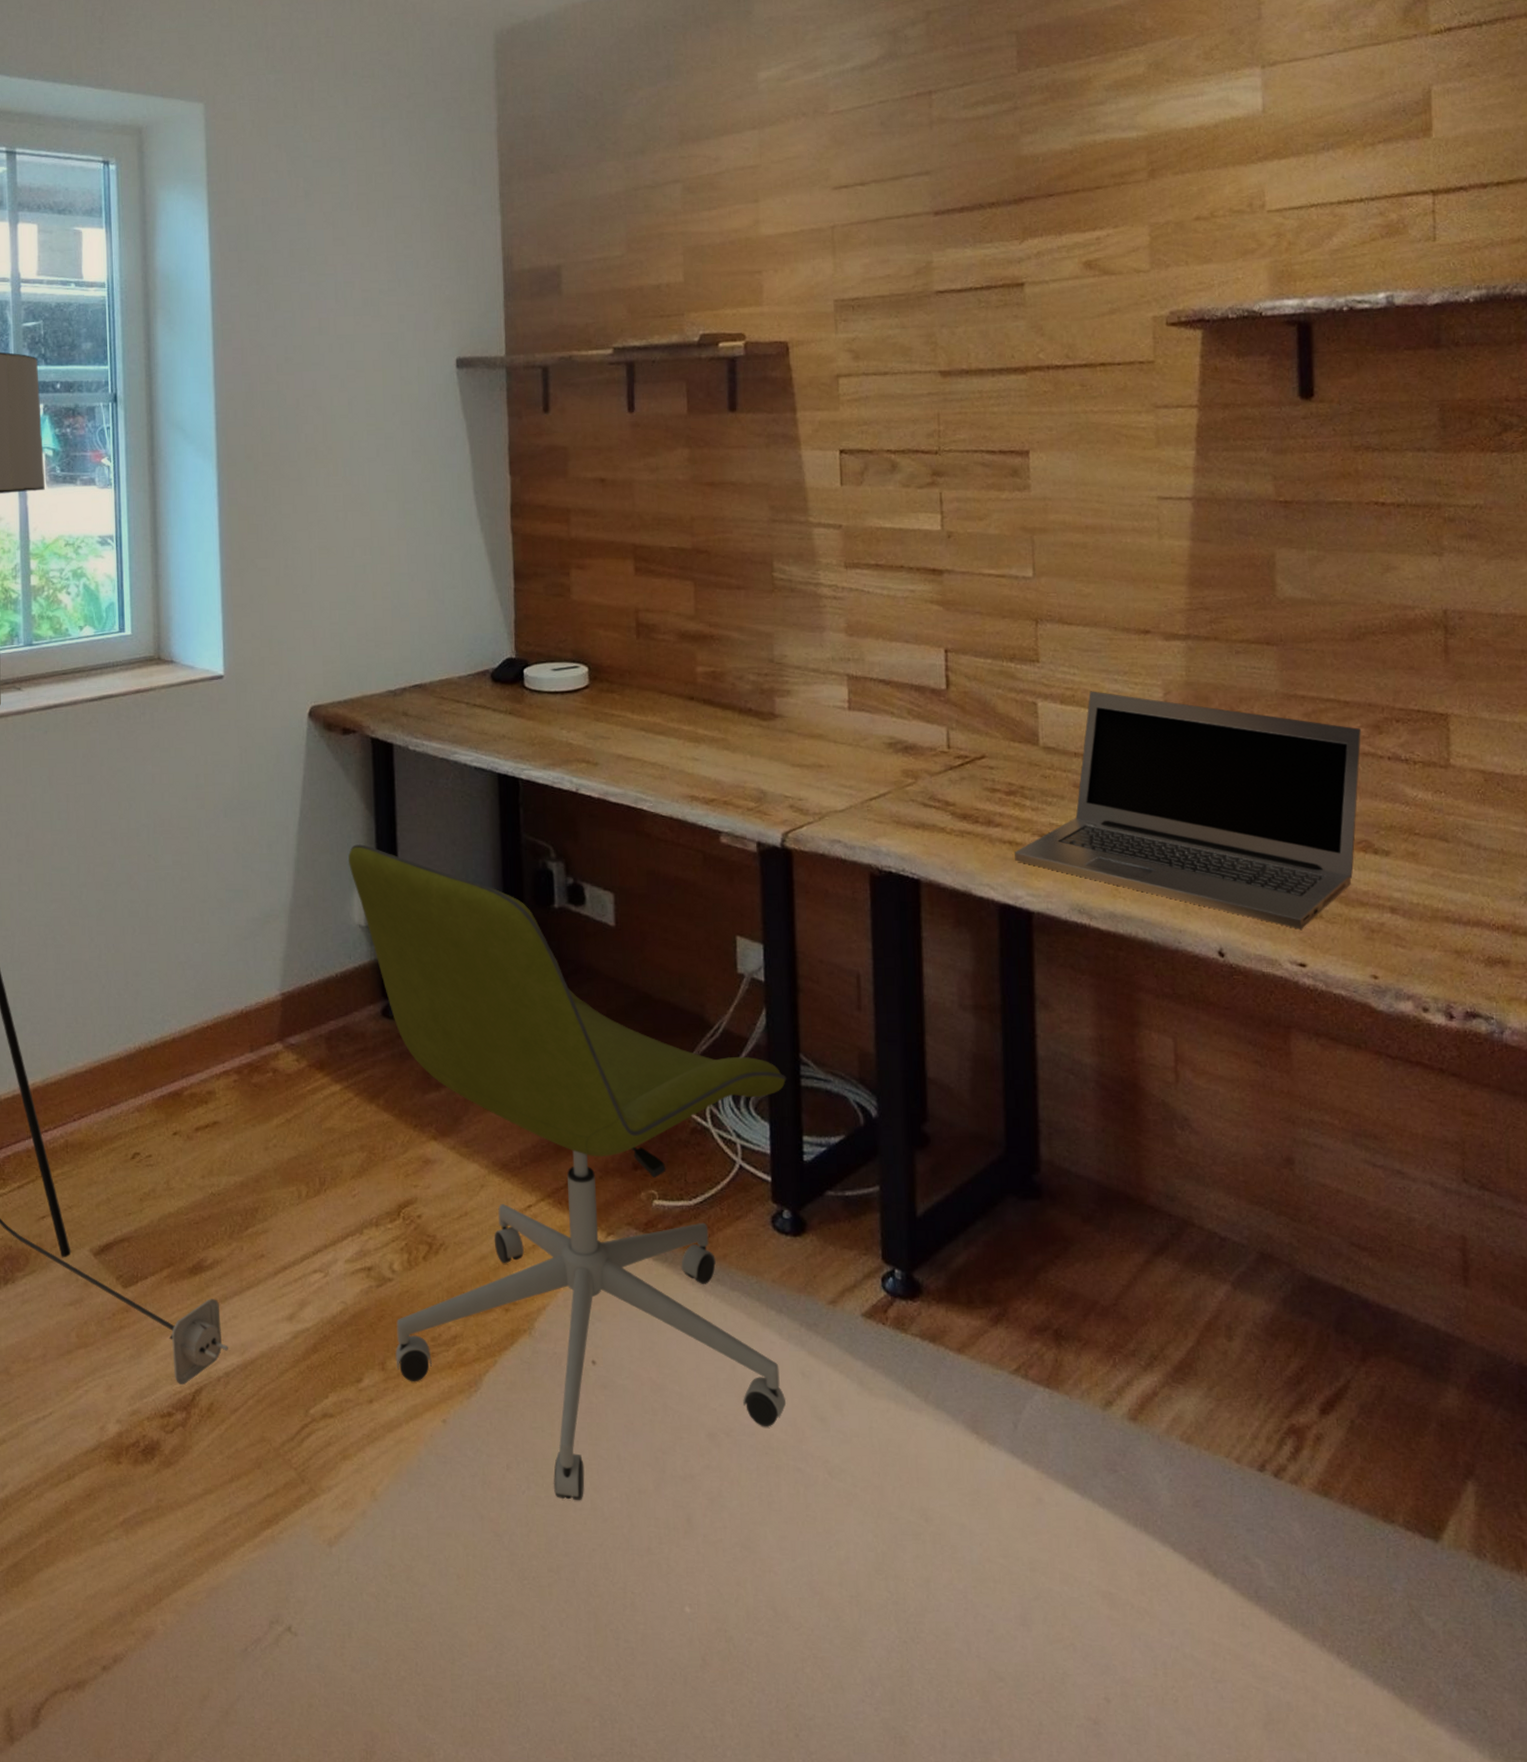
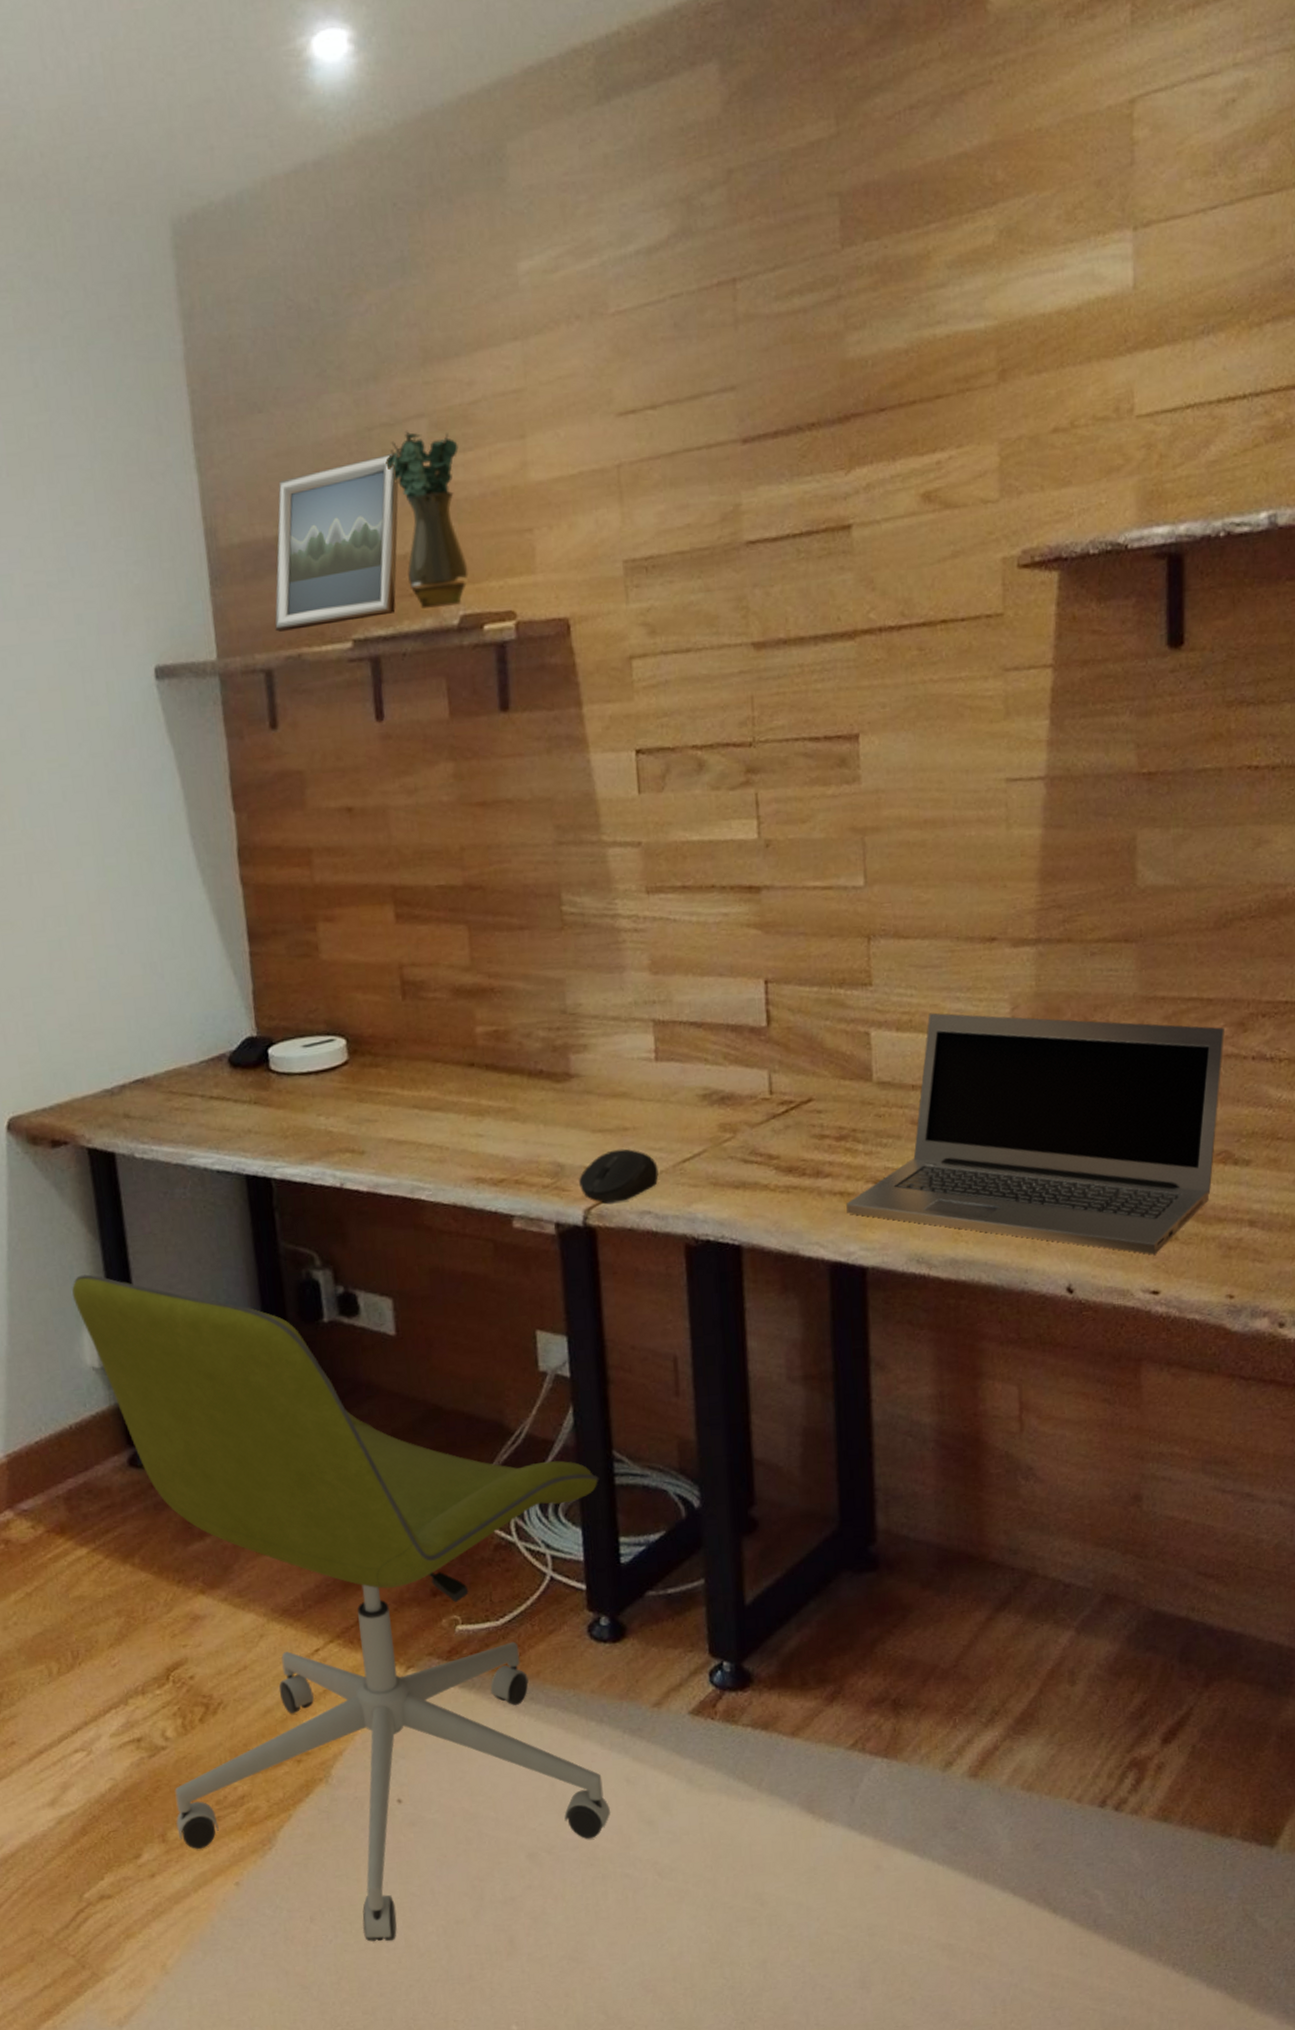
picture frame: none [552,209,658,338] -> present [275,454,400,632]
vase: none [647,192,708,328] -> present [385,431,469,609]
computer mouse: none [779,783,848,830] -> present [579,1148,659,1203]

